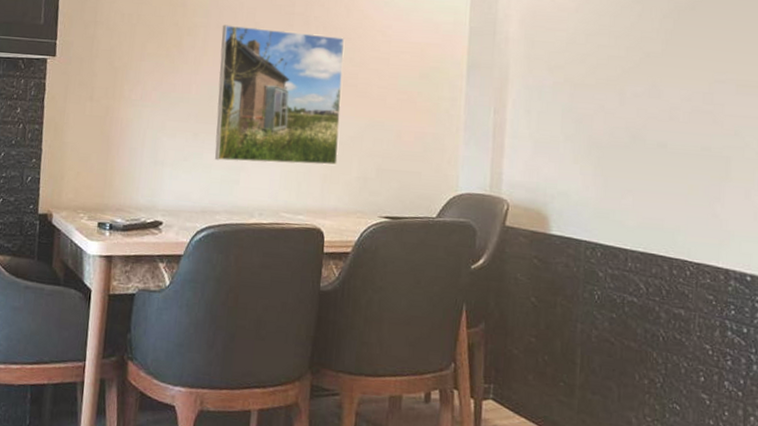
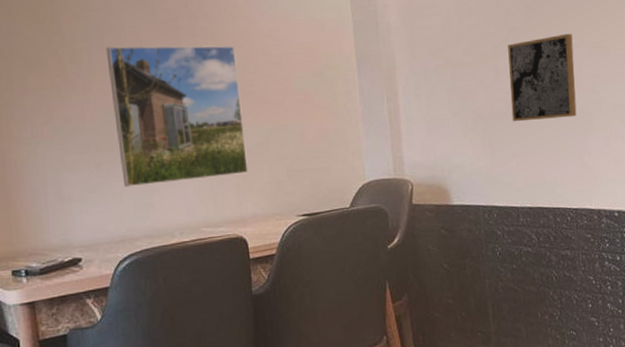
wall art: none [633,67,718,160] -> present [508,33,577,122]

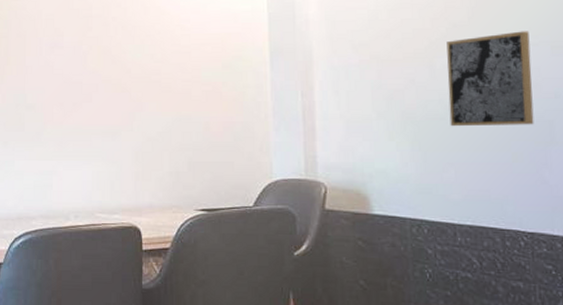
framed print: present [106,45,248,188] -> none [22,33,148,167]

